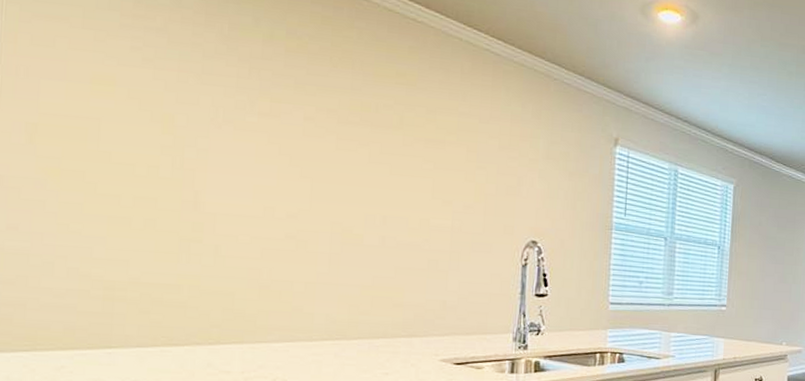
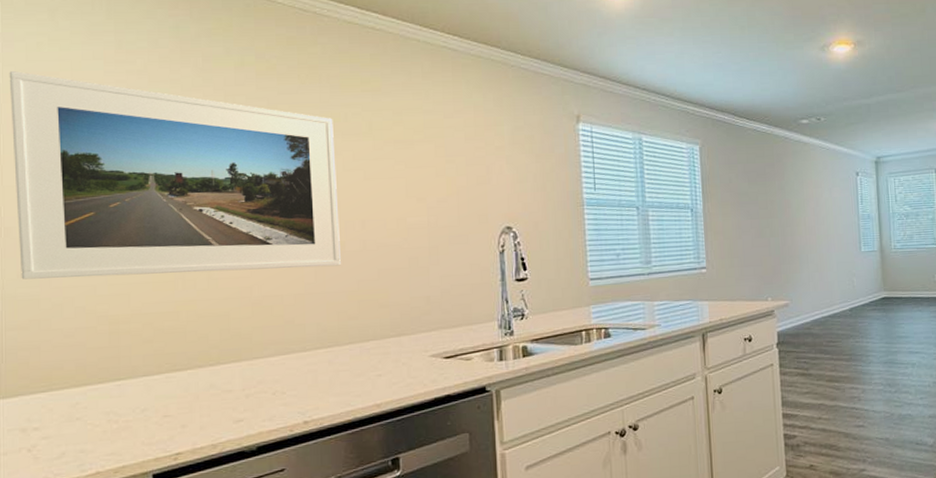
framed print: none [10,9,363,259] -> present [9,71,341,280]

